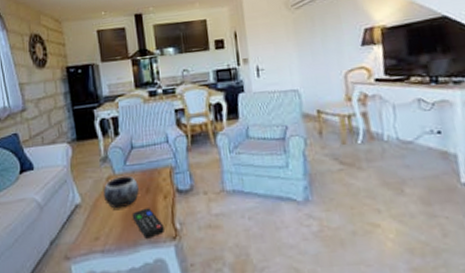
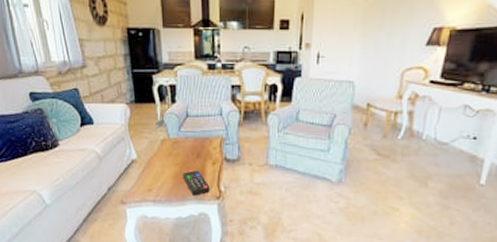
decorative bowl: present [102,175,139,209] -> none [157,140,190,168]

